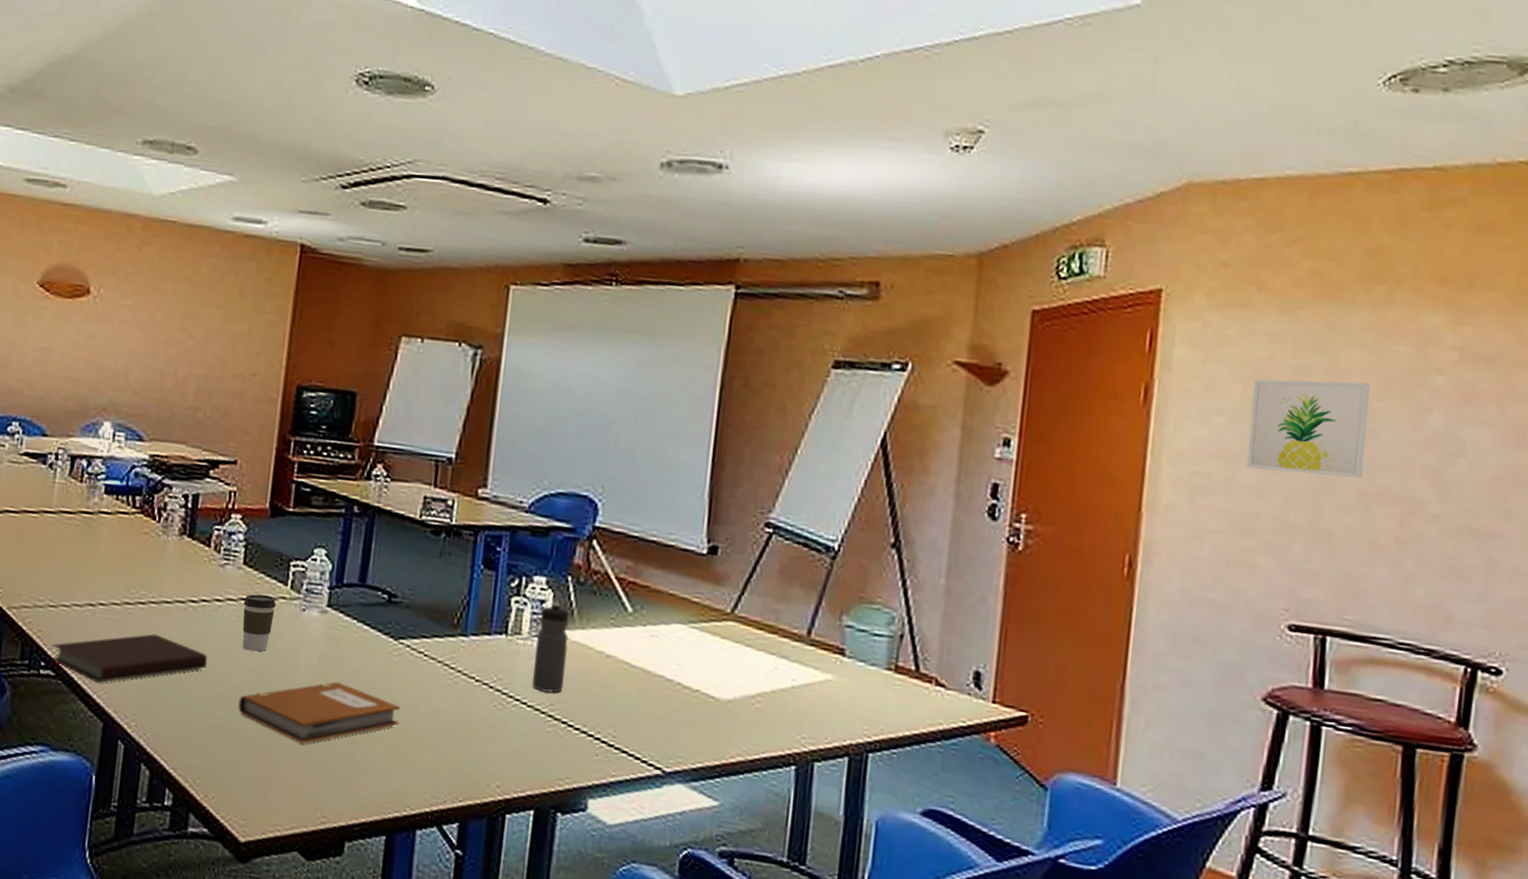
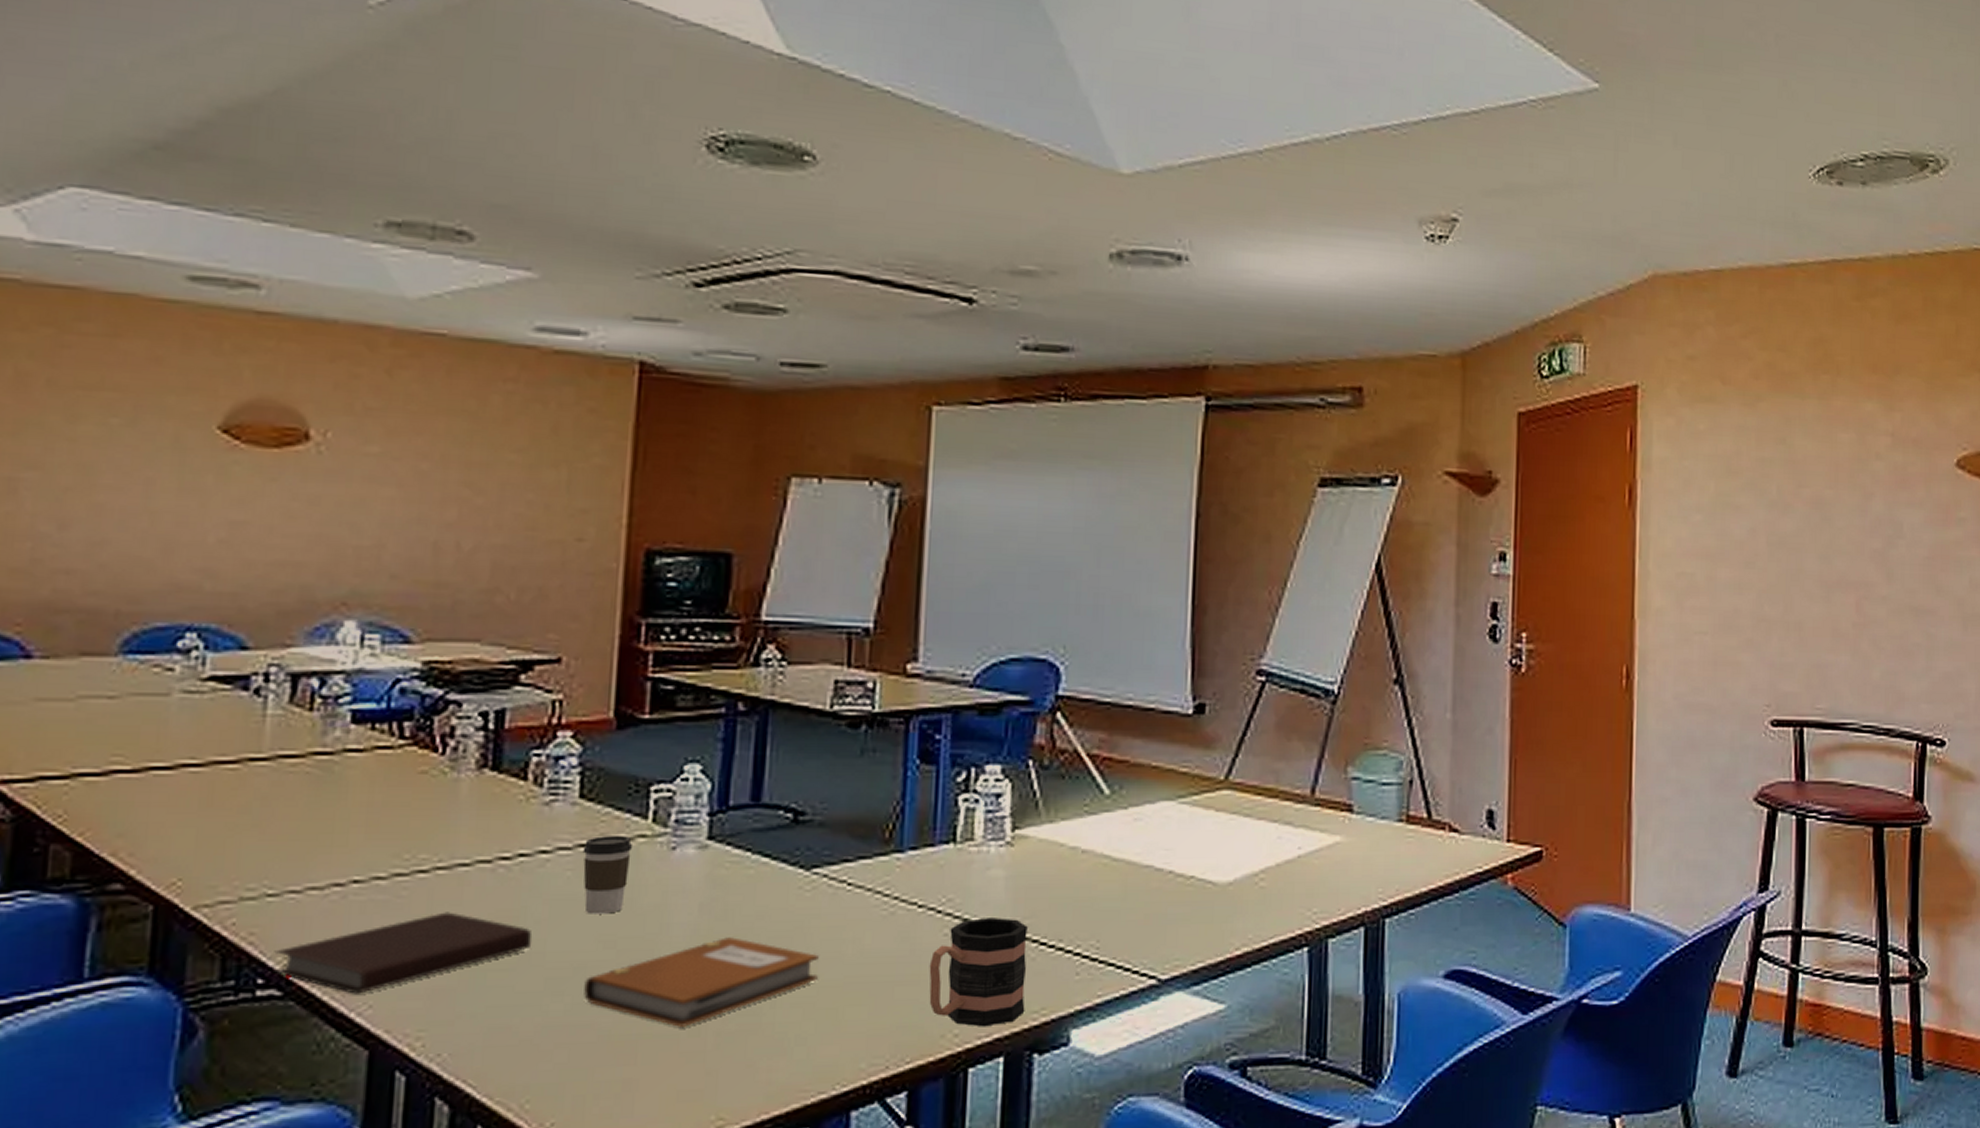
mug: none [479,697,559,785] -> present [929,918,1028,1027]
water bottle: present [532,602,570,693] -> none [992,794,1034,908]
wall art: present [1247,379,1370,479] -> none [1724,471,1823,567]

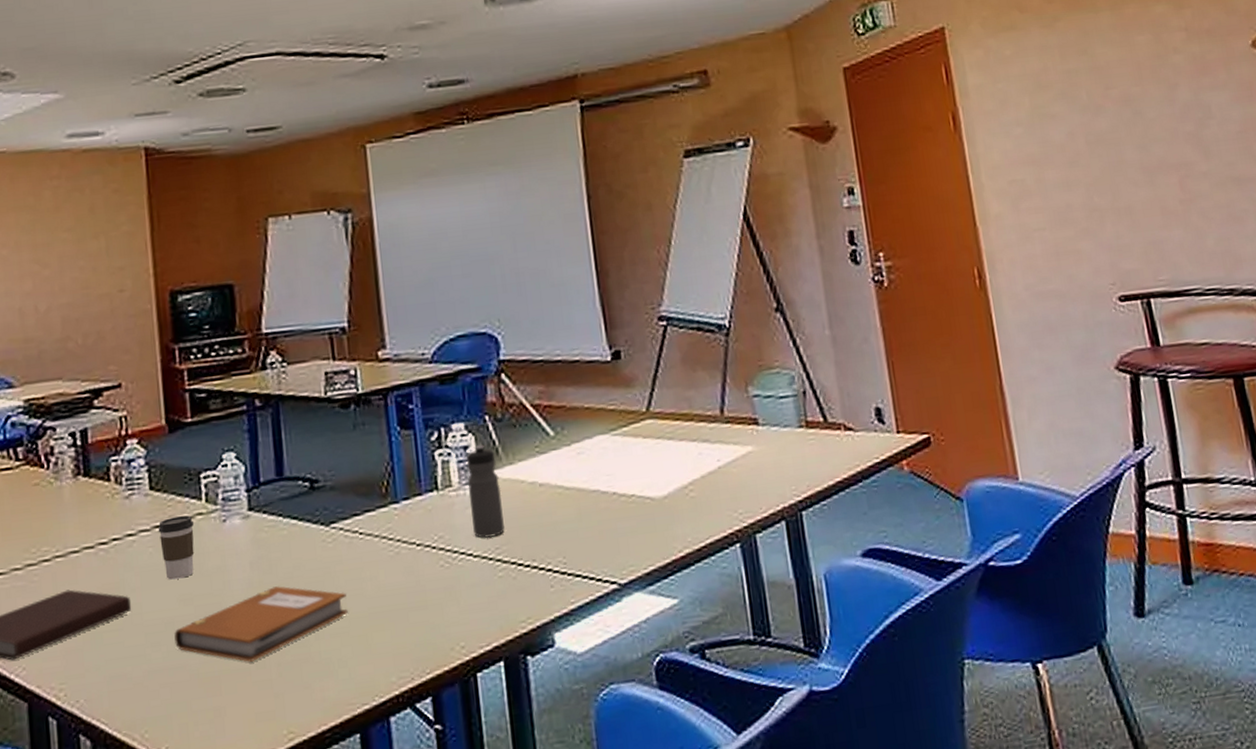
mug: present [929,918,1028,1027] -> none [432,546,515,639]
water bottle: none [992,794,1034,908] -> present [466,444,505,538]

